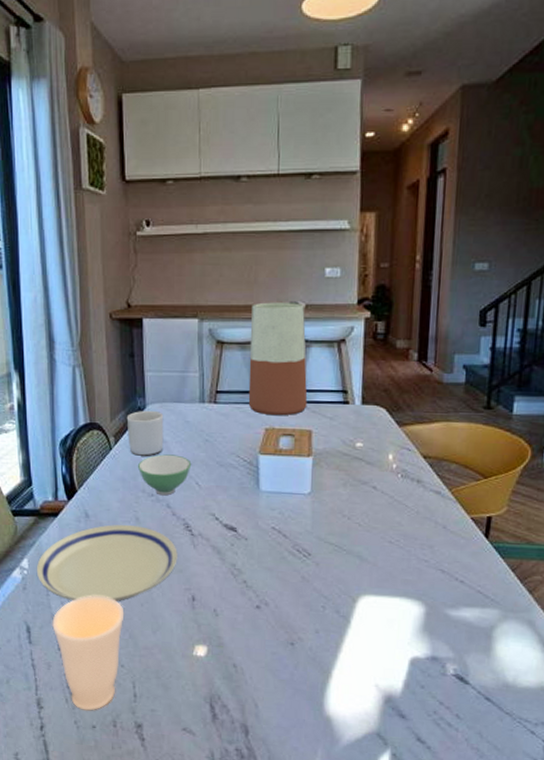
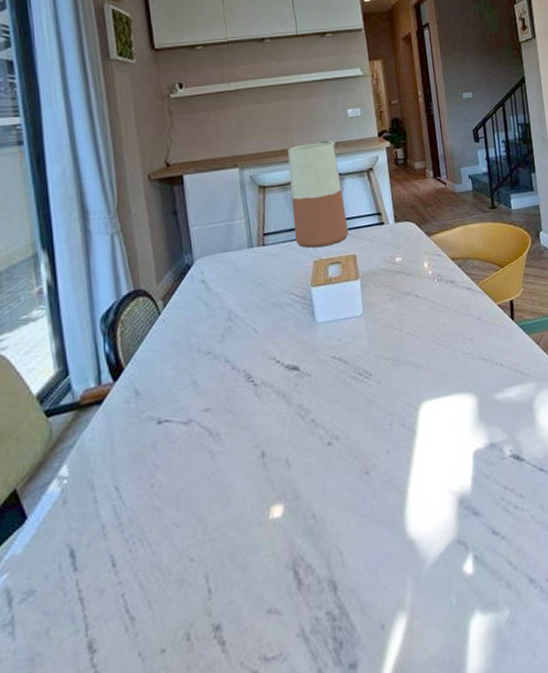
plate: present [36,524,178,602] -> none [79,389,242,500]
cup: present [51,595,124,711] -> none [101,481,189,634]
mug: present [126,410,164,456] -> none [174,264,216,315]
bowl: present [137,454,192,496] -> none [190,305,247,352]

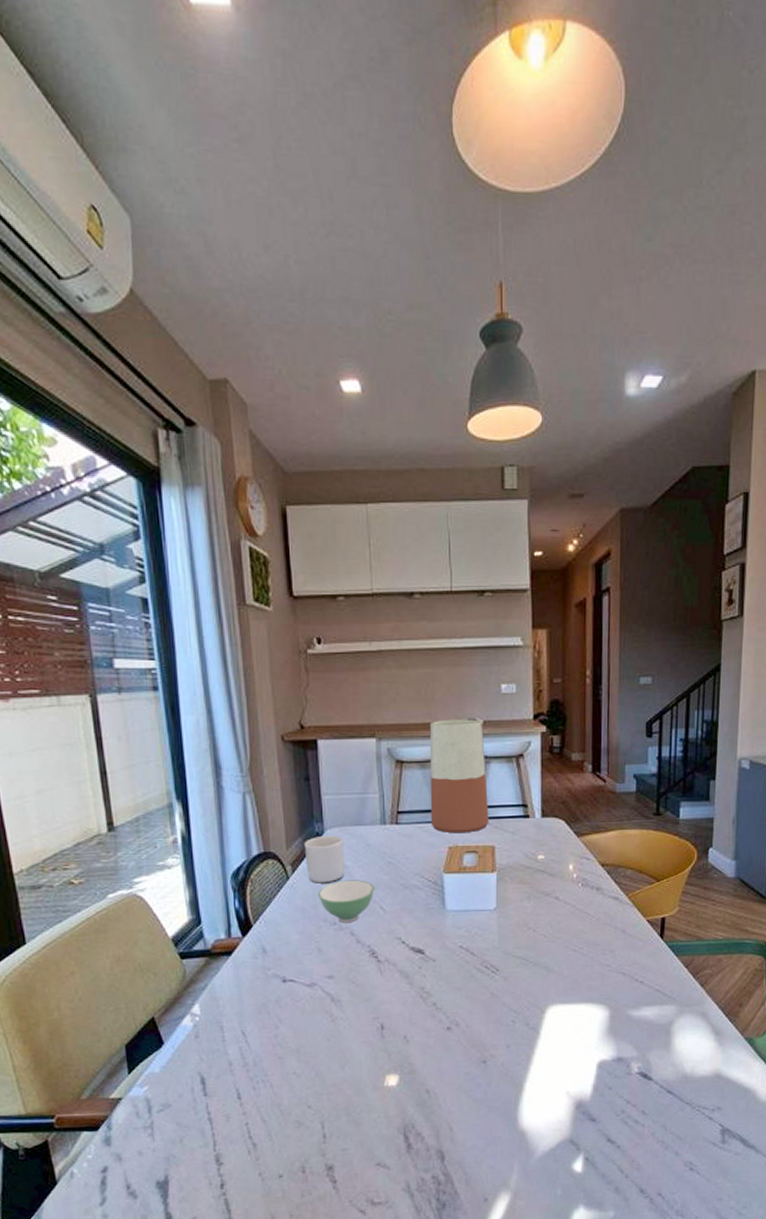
mug: none [174,264,216,315] -> present [303,835,345,884]
bowl: none [190,305,247,352] -> present [317,880,375,923]

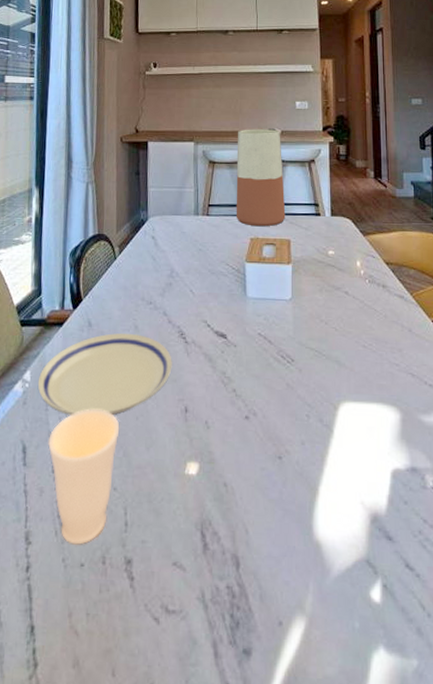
plate: none [209,956,364,1044] -> present [37,333,172,416]
cup: none [228,1035,310,1160] -> present [47,409,120,545]
mug: present [303,835,345,884] -> none [130,222,163,265]
bowl: present [317,880,375,923] -> none [138,263,187,304]

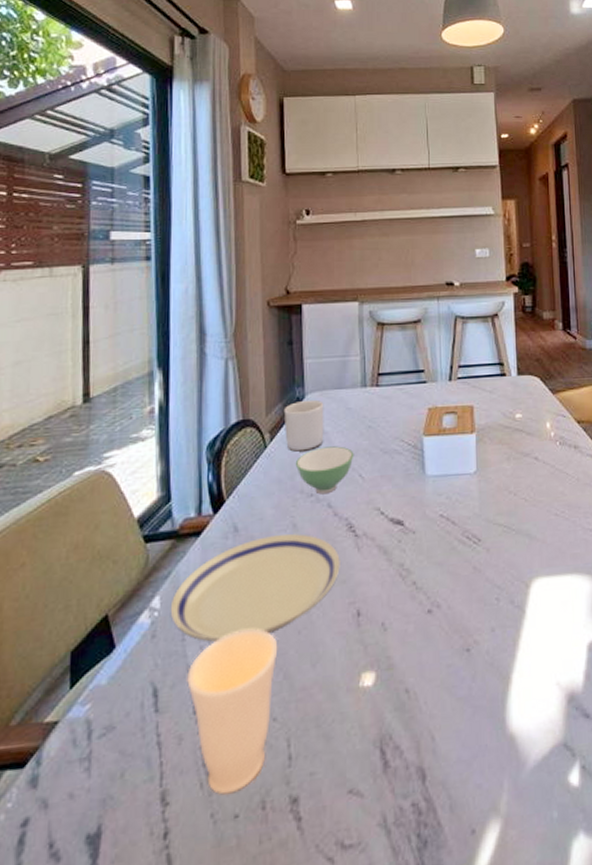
mug: none [130,222,163,265] -> present [283,399,324,452]
bowl: none [138,263,187,304] -> present [295,446,354,495]
vase: present [236,129,286,227] -> none [409,282,468,394]

